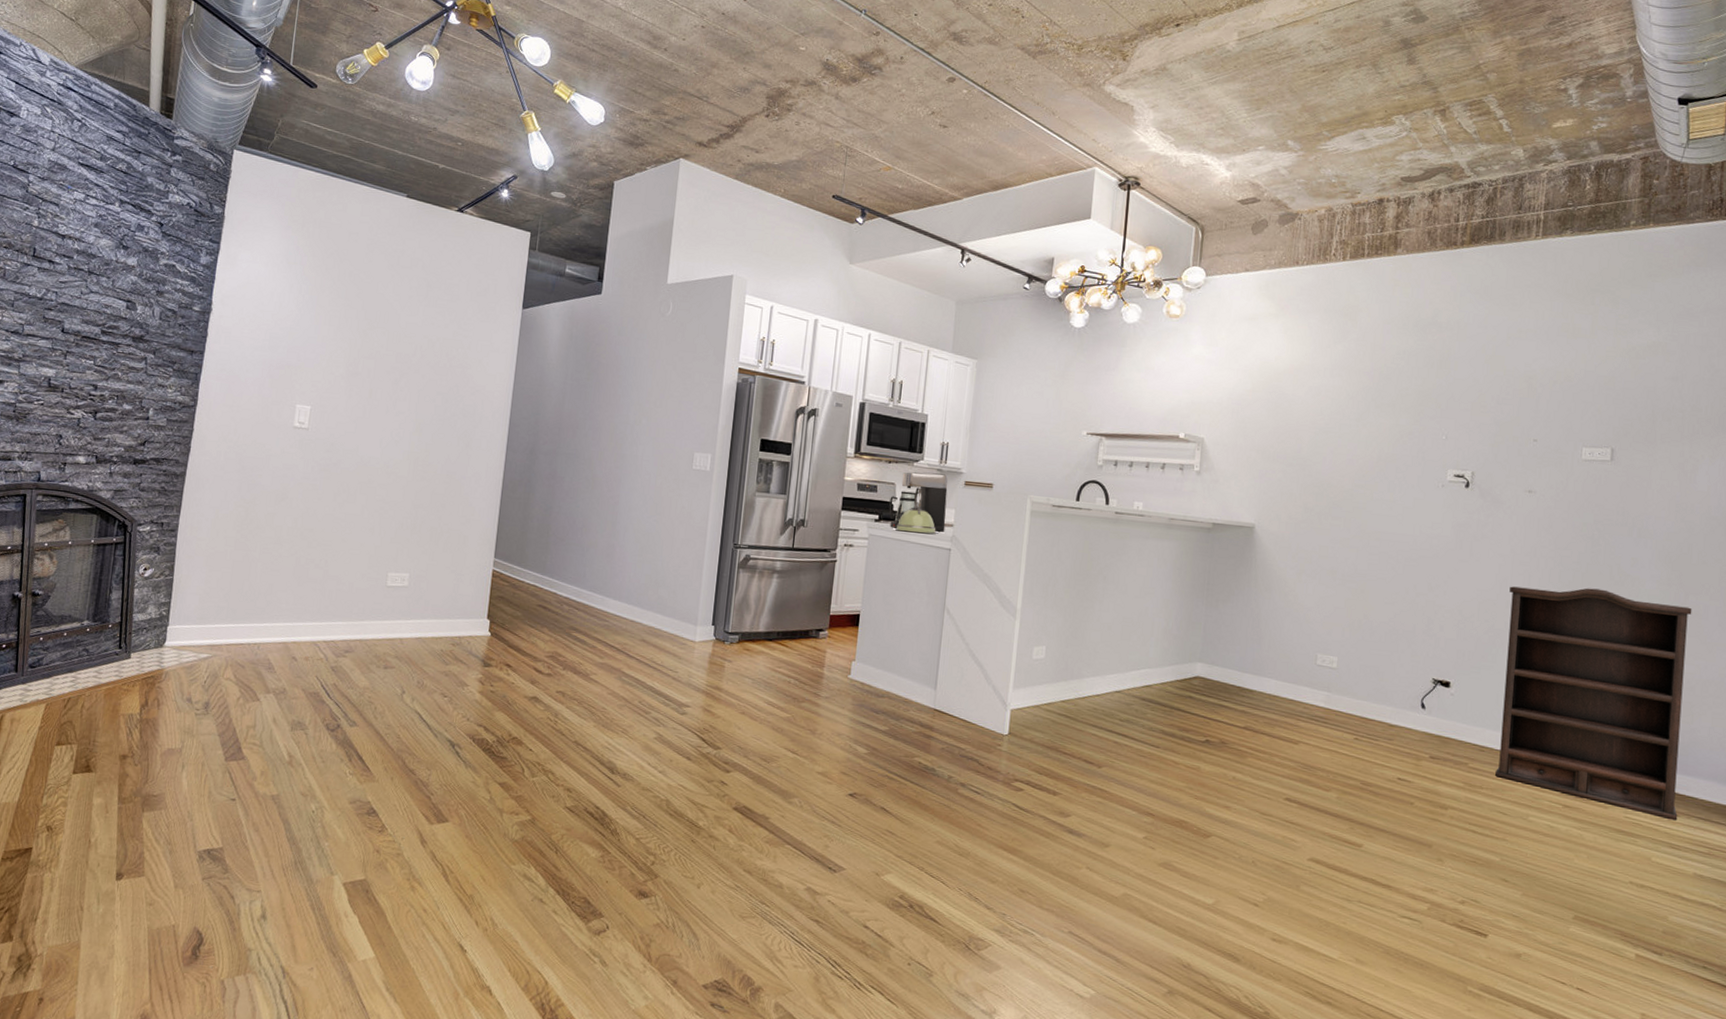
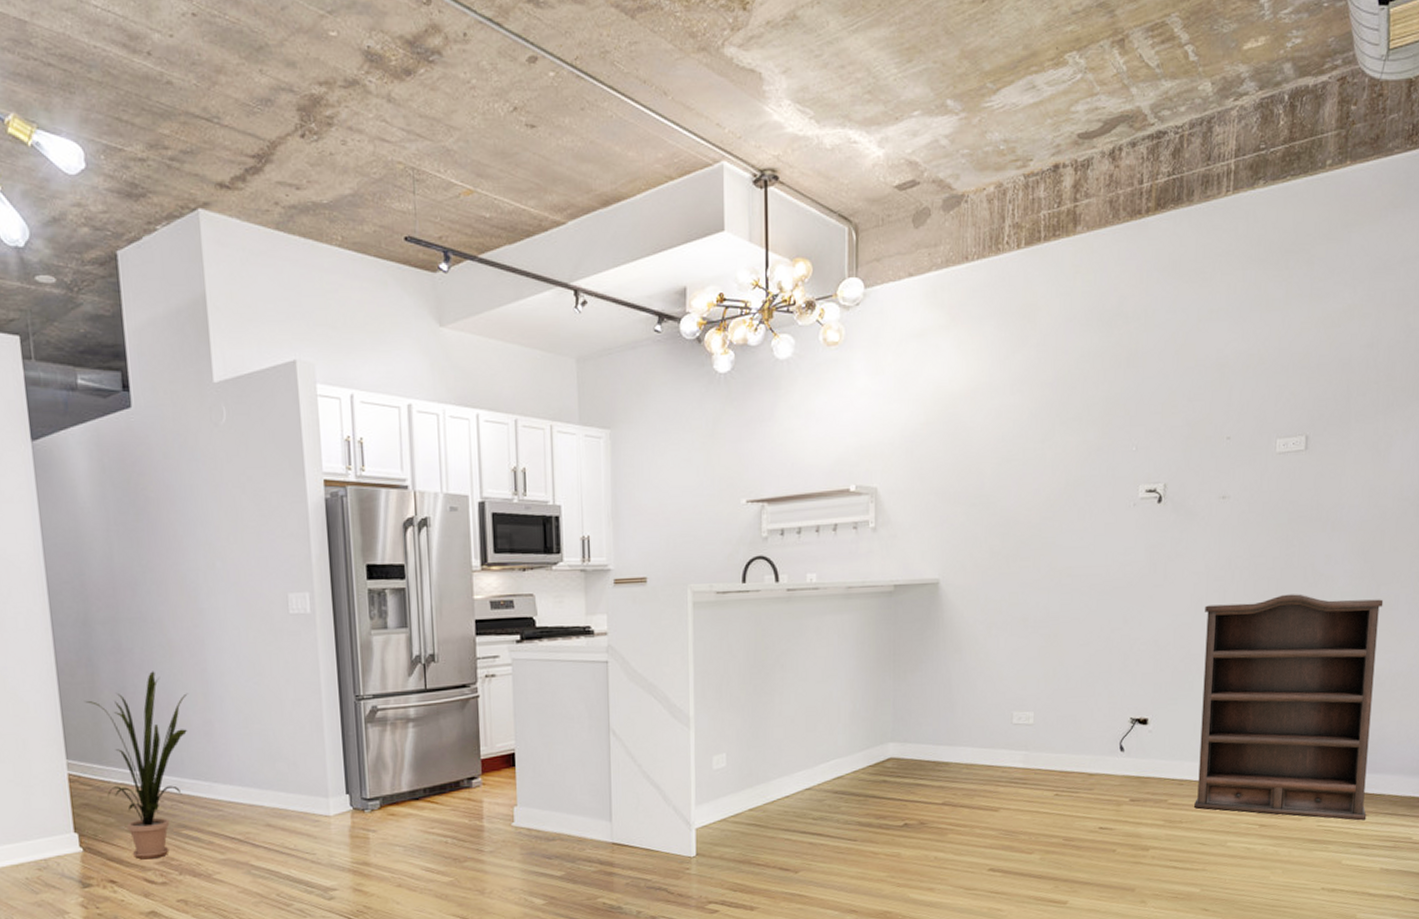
house plant: none [519,498,600,653] -> present [85,671,188,860]
coffee maker: present [889,472,948,533] -> none [530,574,599,649]
kettle: present [895,486,936,534] -> none [542,593,589,650]

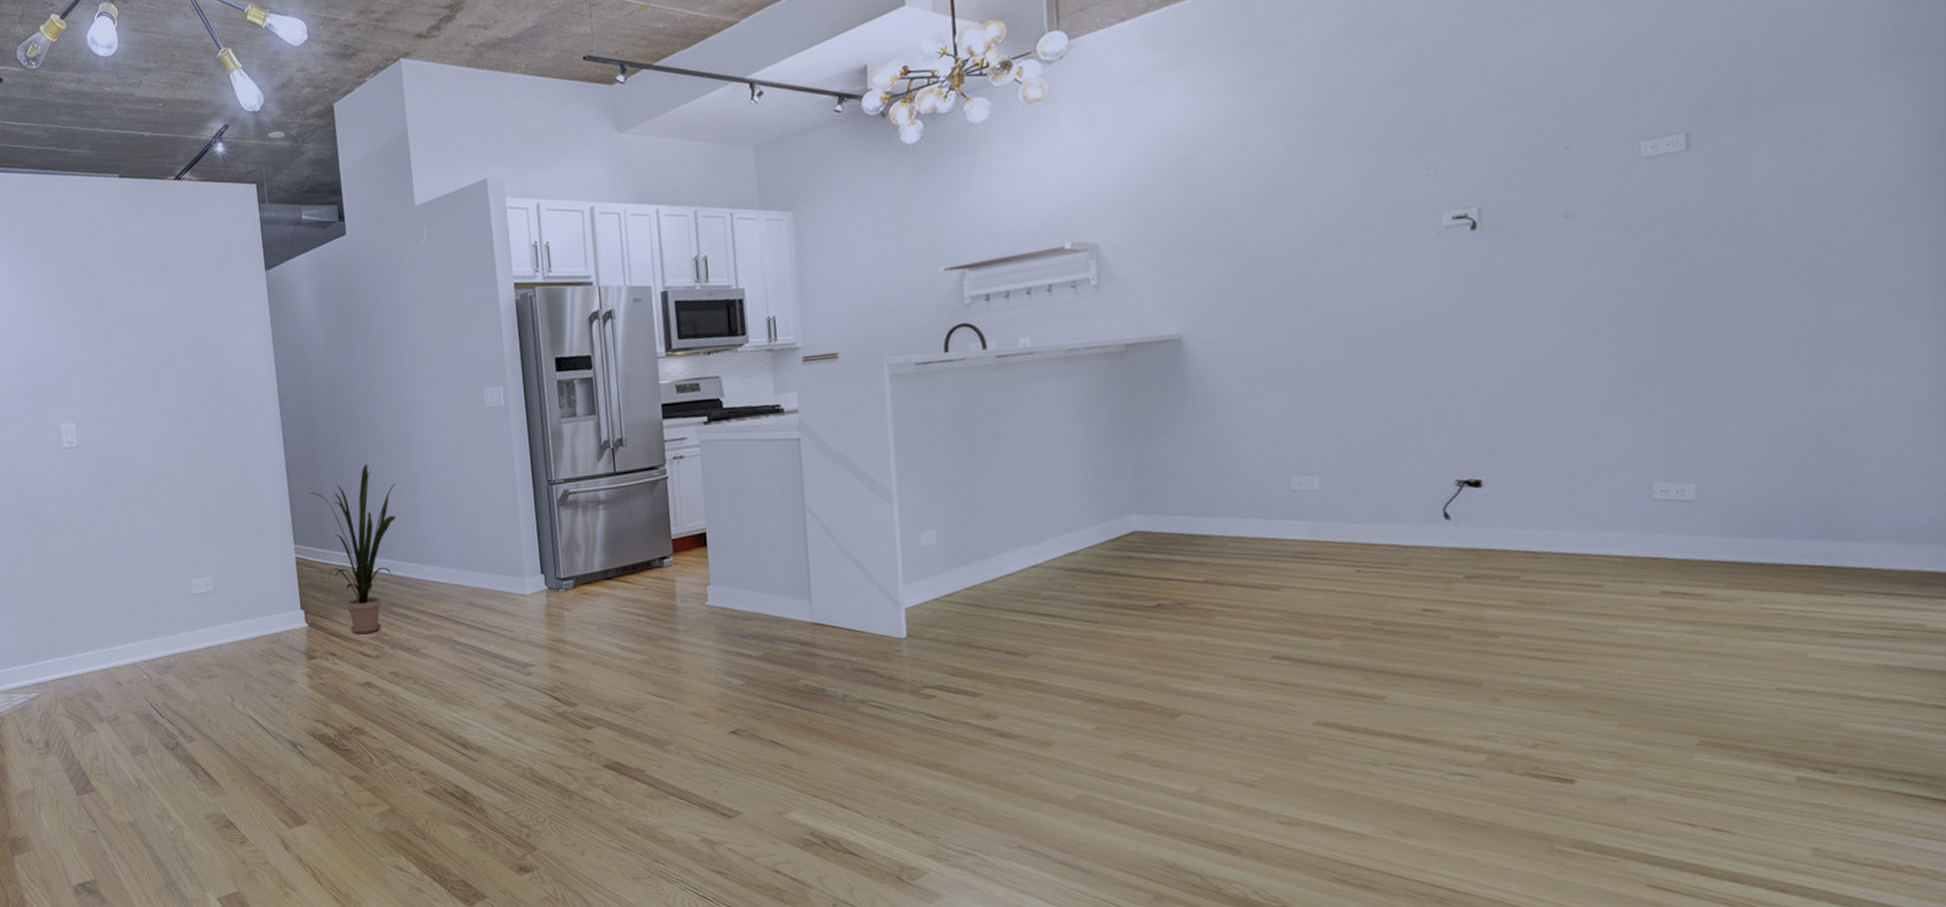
bookshelf: present [1194,594,1384,821] -> none [1553,321,1842,602]

